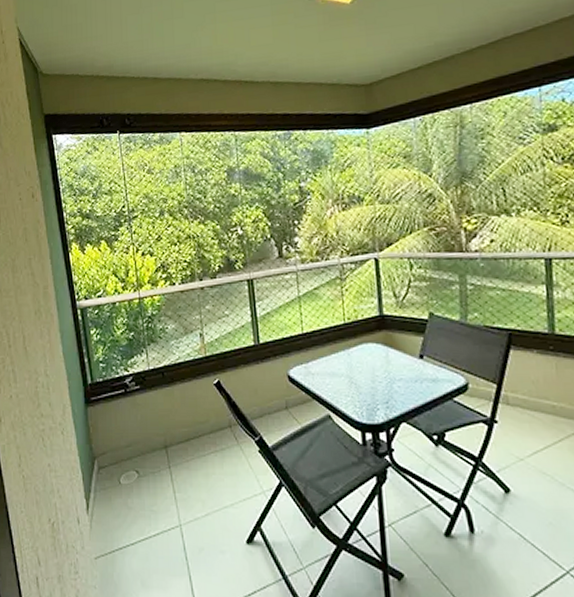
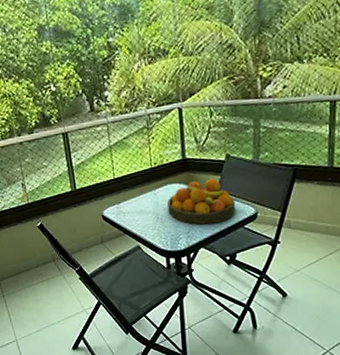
fruit bowl: none [363,339,442,394] -> present [167,178,235,225]

